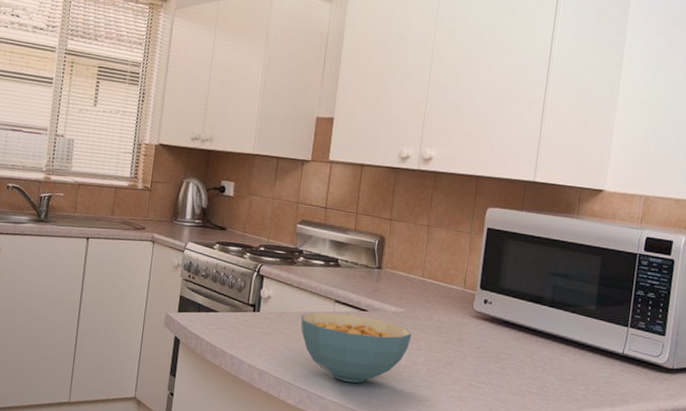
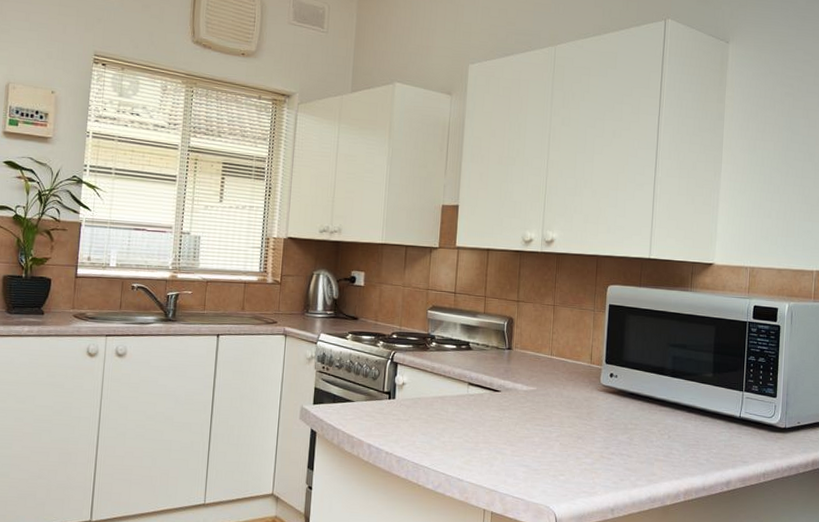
cereal bowl: present [300,312,412,383] -> none [436,395,544,463]

